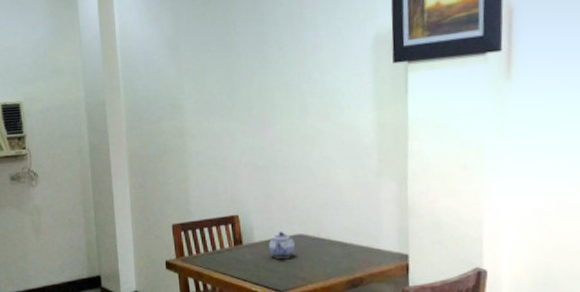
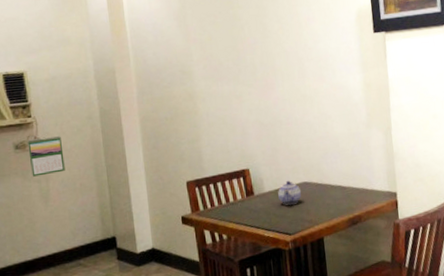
calendar: none [22,168,56,209] -> present [27,135,65,177]

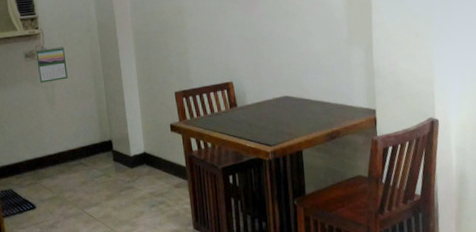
teapot: present [278,180,301,205] -> none [260,94,282,118]

